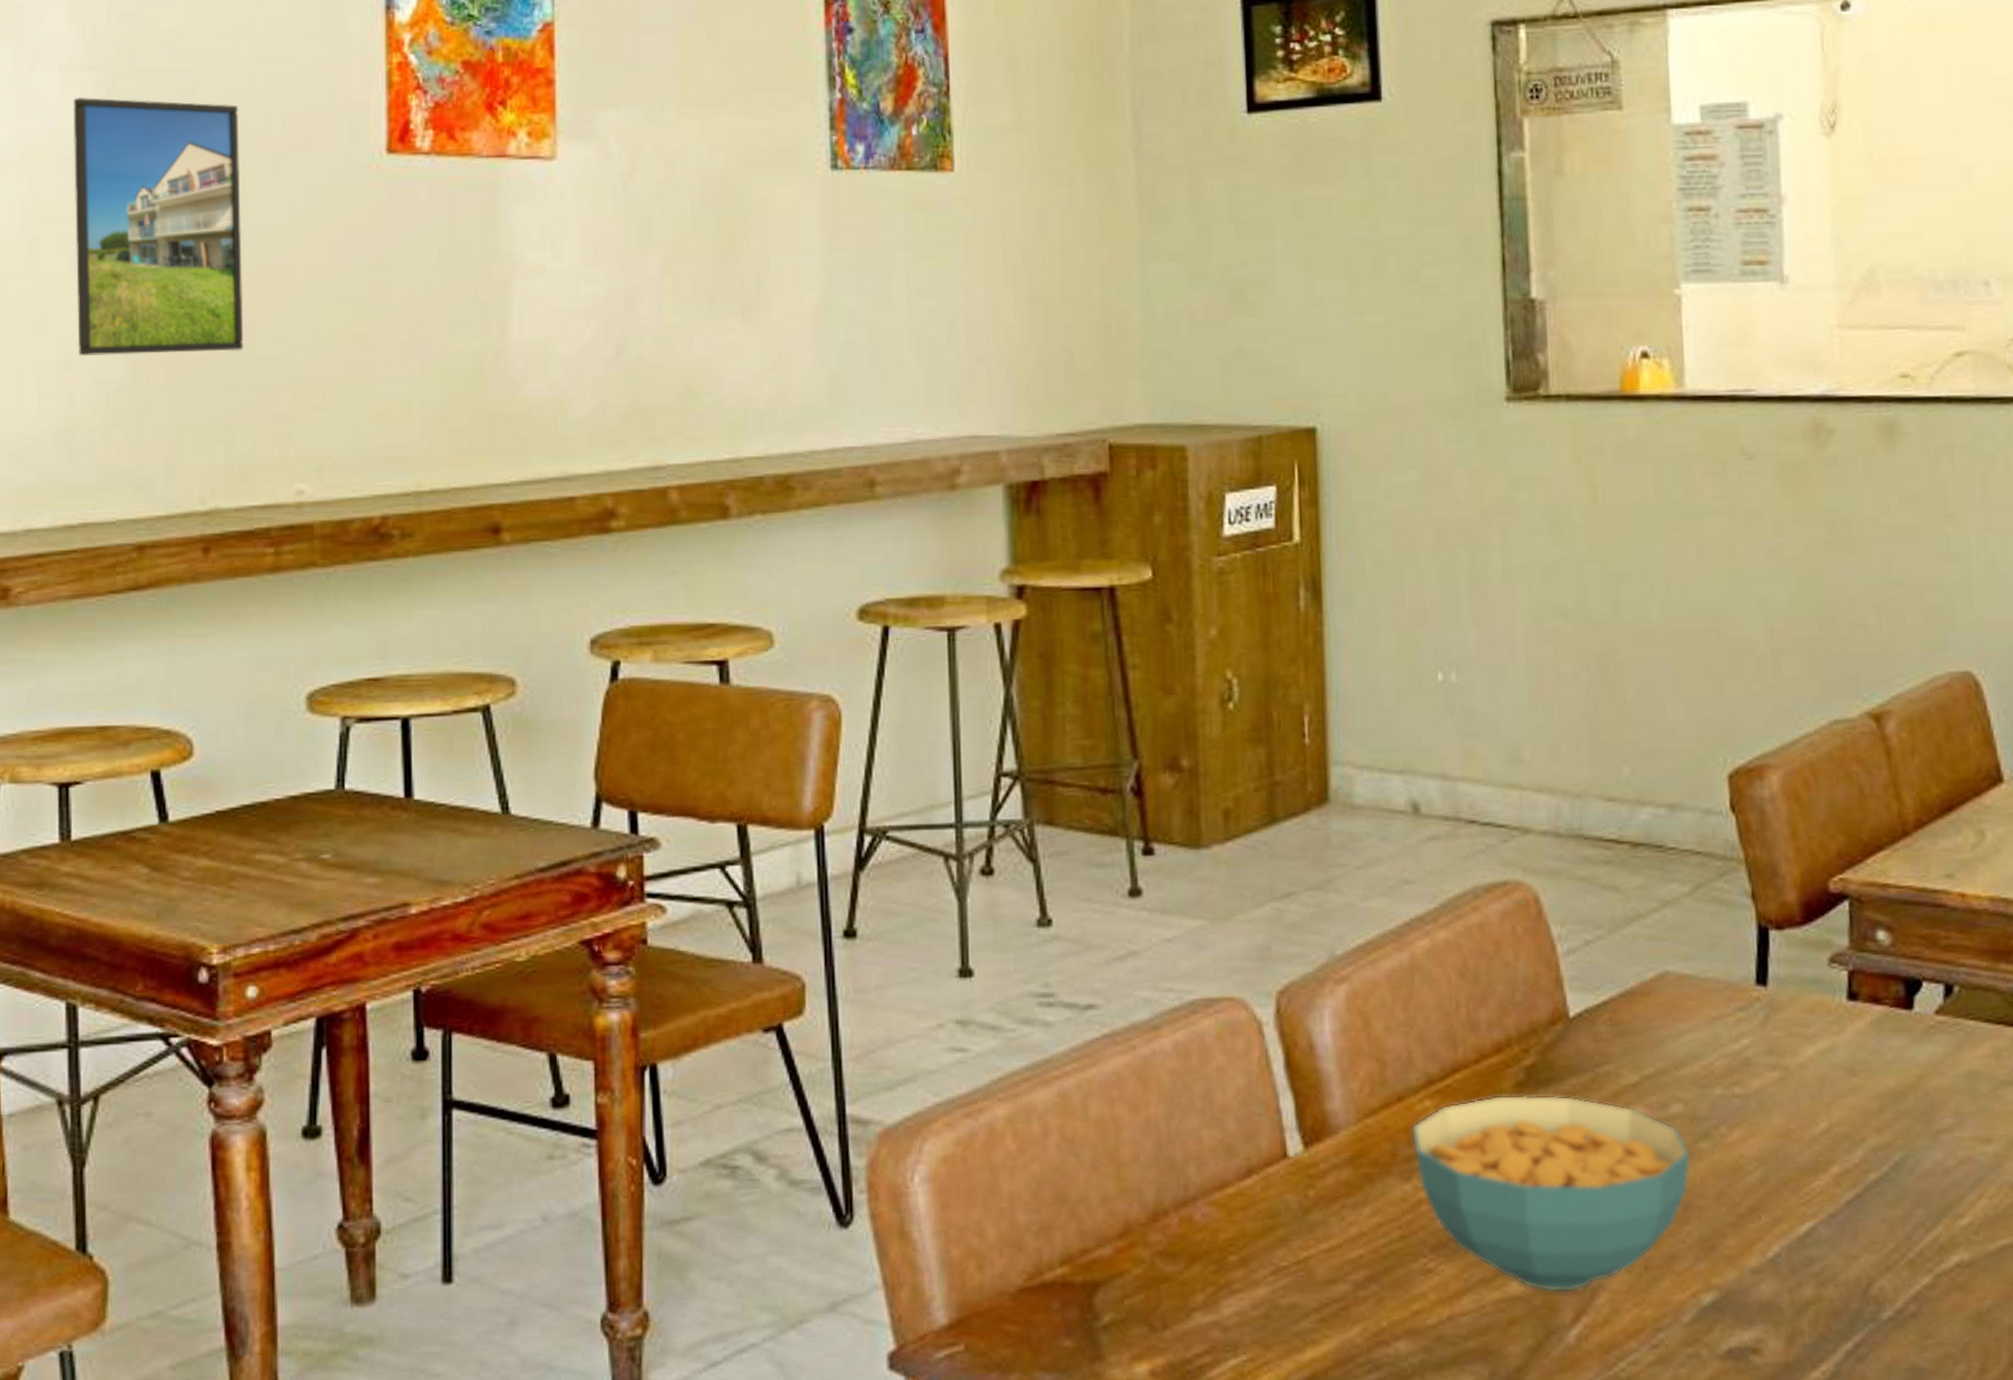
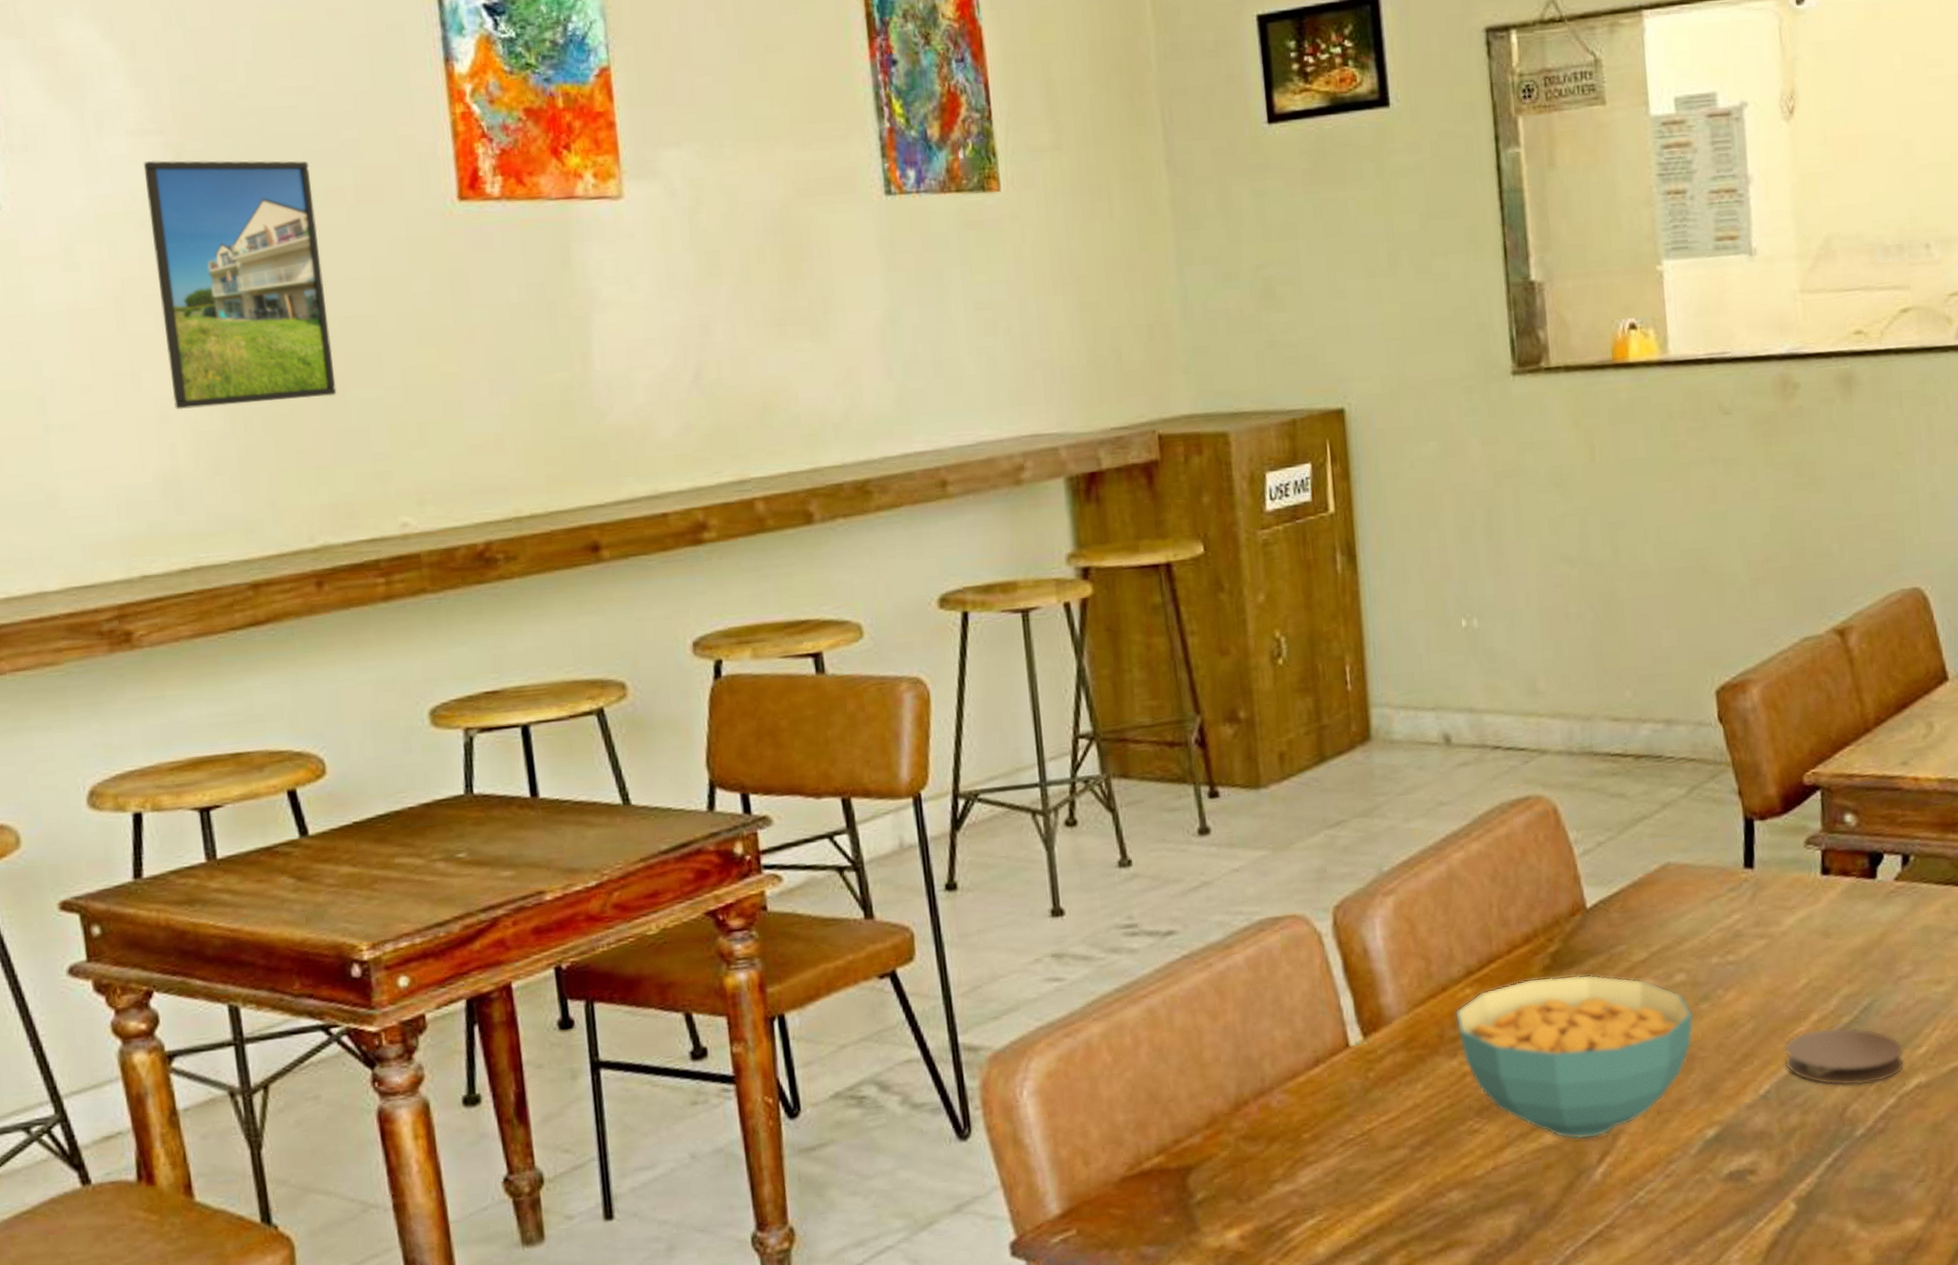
coaster: none [1798,1184,1943,1257] -> present [1784,1027,1904,1086]

